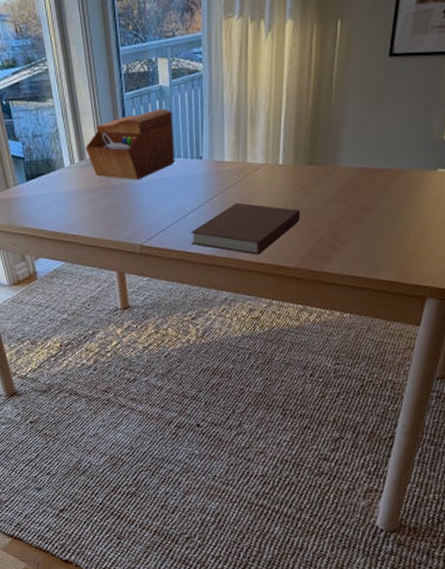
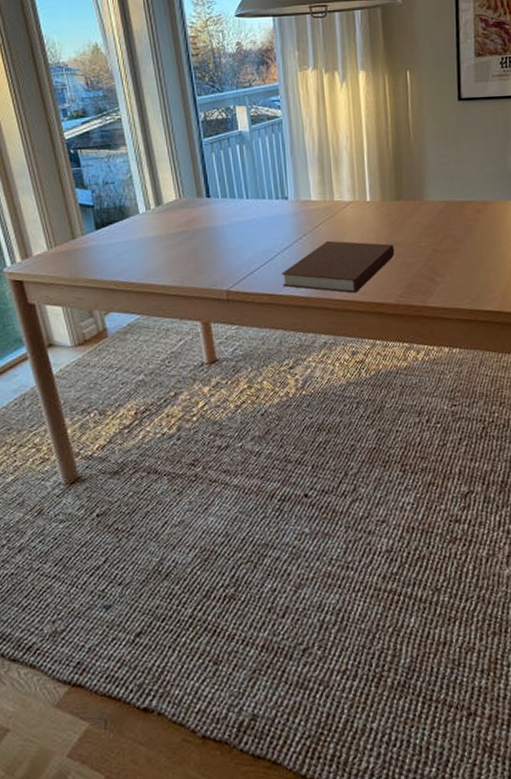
sewing box: present [85,108,175,180] -> none [162,152,260,224]

